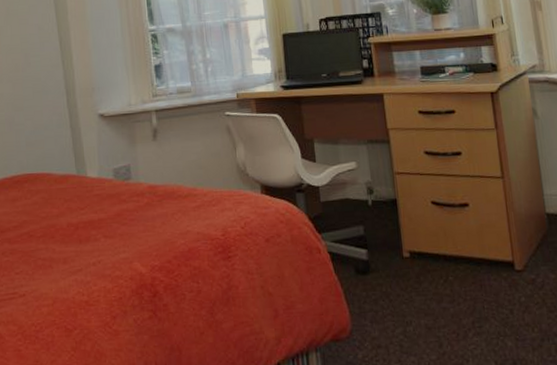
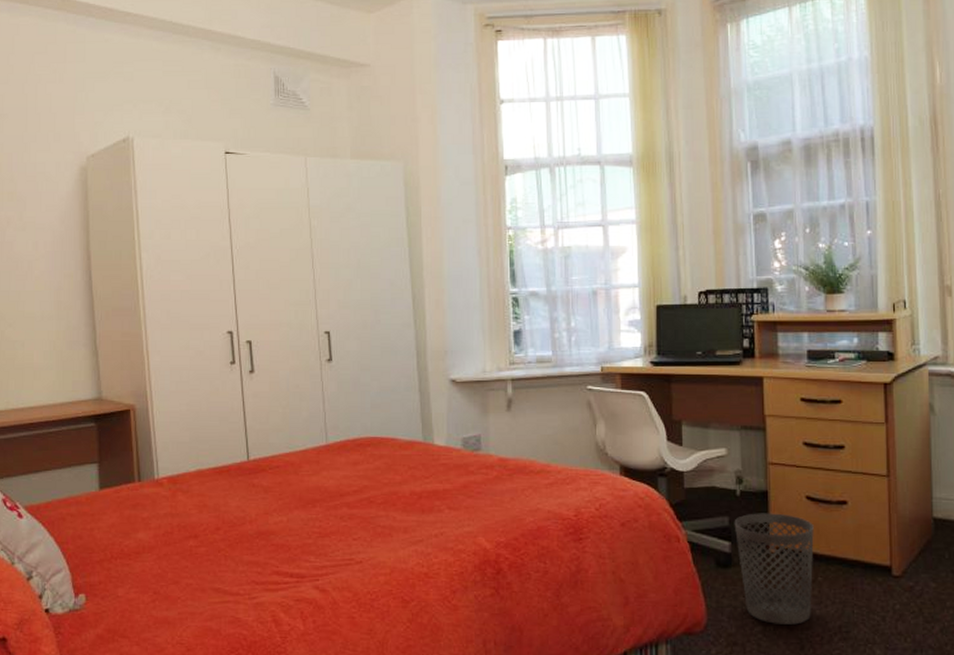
wastebasket: none [368,219,446,325] -> present [734,513,814,625]

